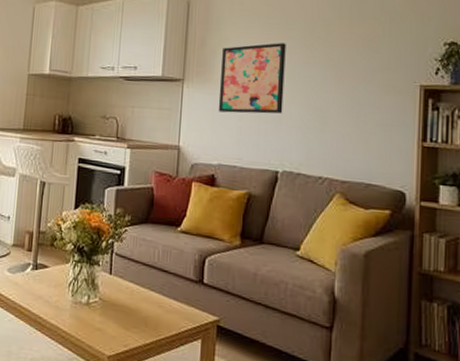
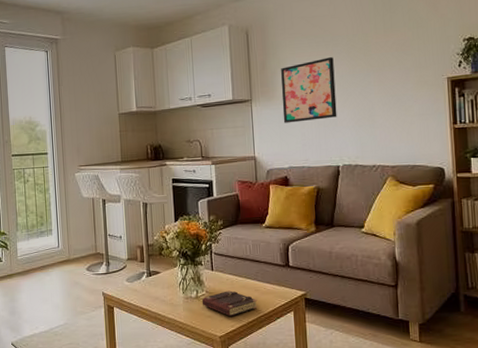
book: none [92,301,160,334] -> present [201,290,258,317]

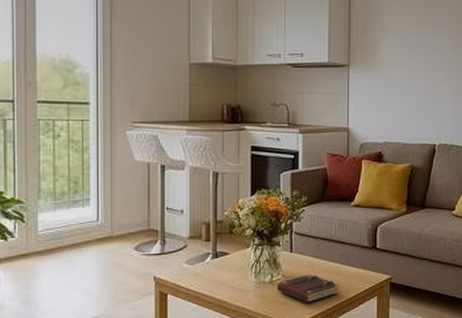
wall art: present [281,57,337,123] -> none [382,29,438,95]

